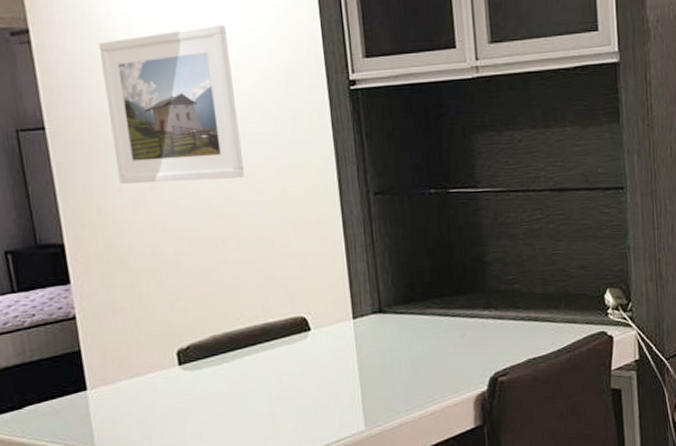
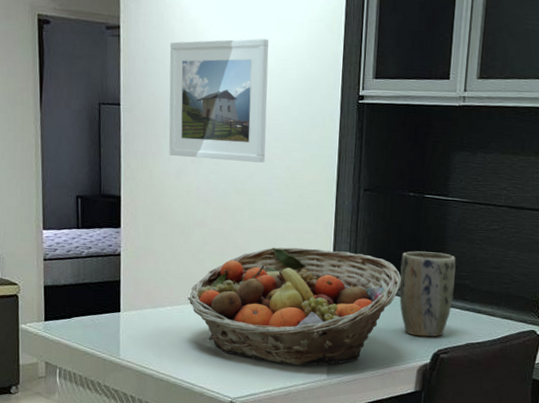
fruit basket: none [173,271,438,422] -> present [188,247,402,366]
plant pot: none [433,256,503,360] -> present [399,251,456,337]

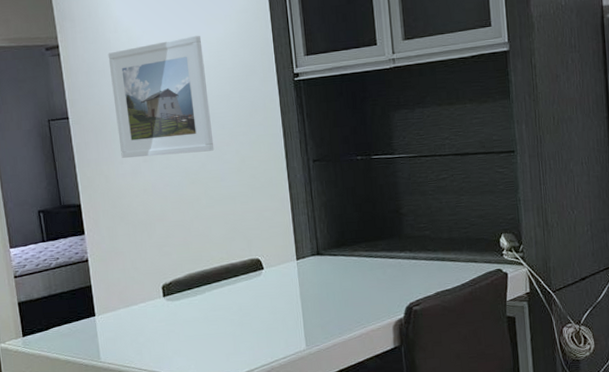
fruit basket: present [188,247,402,366] -> none [159,222,364,342]
plant pot: present [399,251,456,337] -> none [359,208,416,293]

